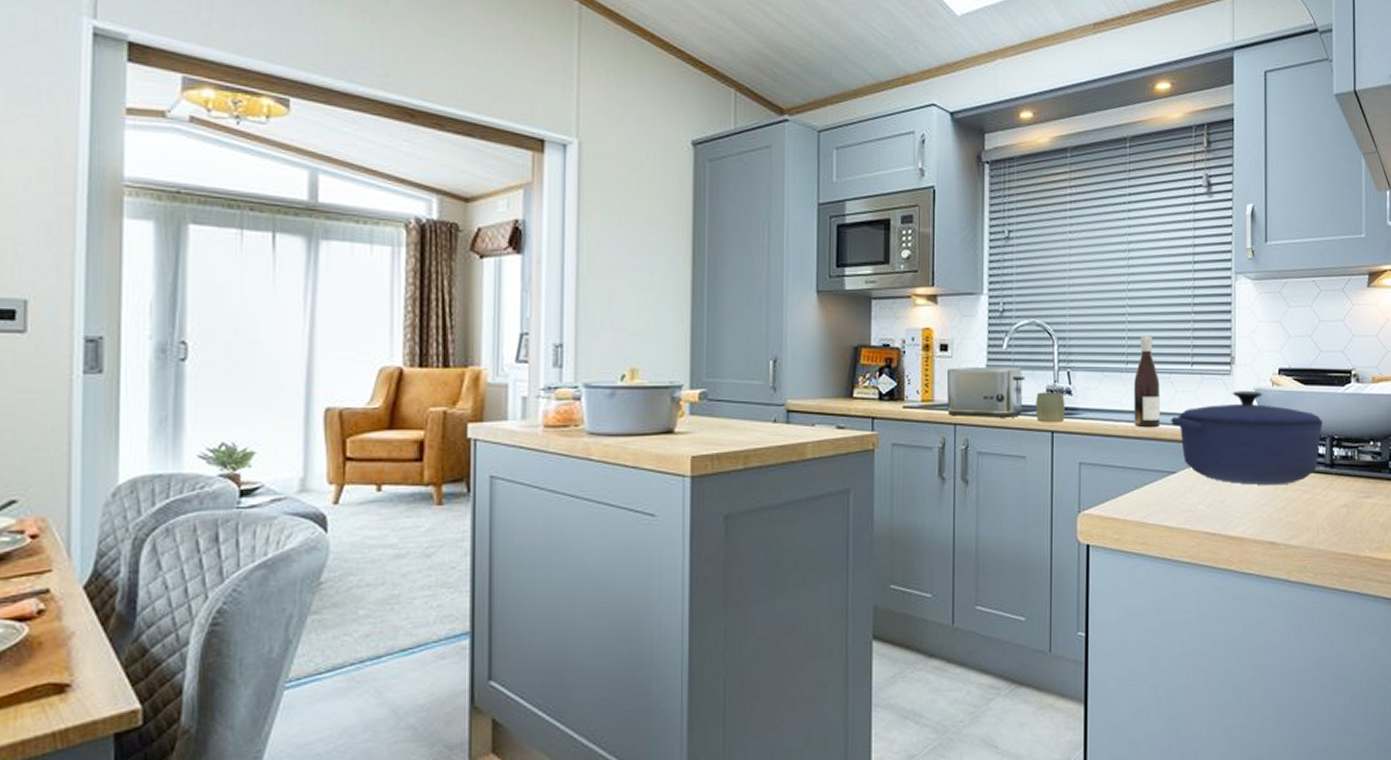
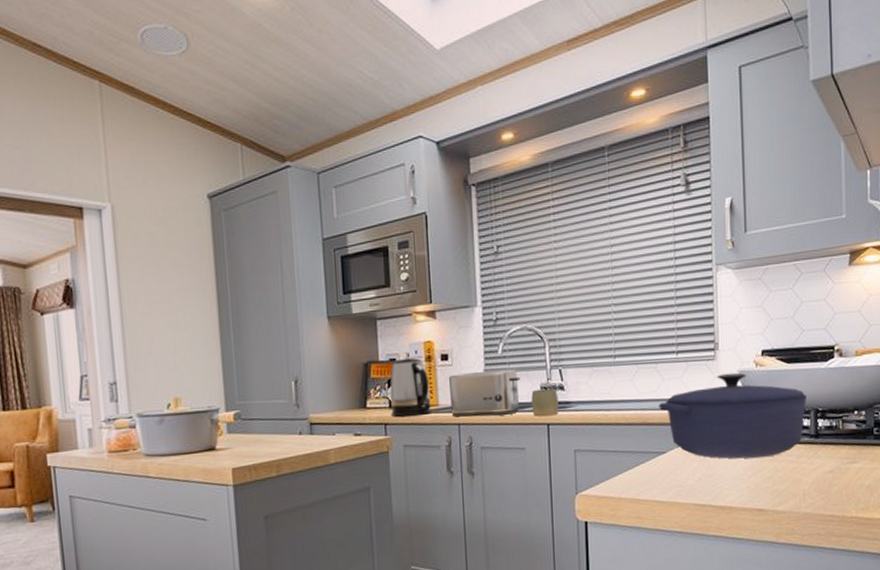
kettle: none [881,344,926,412] -> present [390,357,431,418]
bottle: present [1133,337,1161,428] -> none [621,331,649,415]

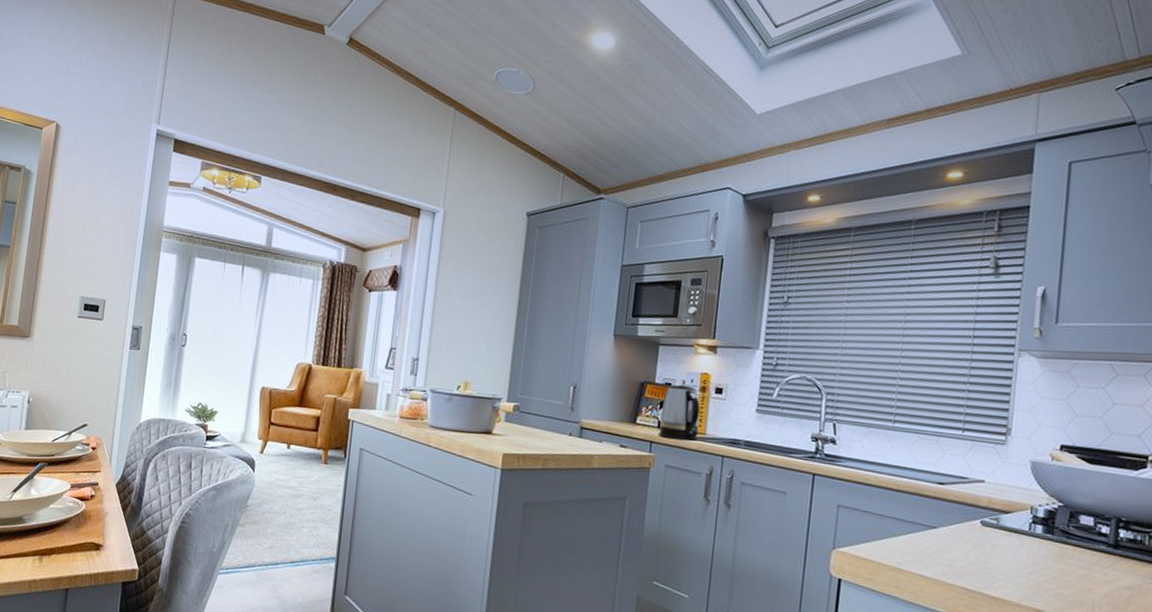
toaster: present [449,370,520,419] -> none [717,408,792,458]
mug: present [531,388,559,417] -> none [799,438,829,468]
cooking pot: present [659,372,806,459] -> none [936,460,1108,557]

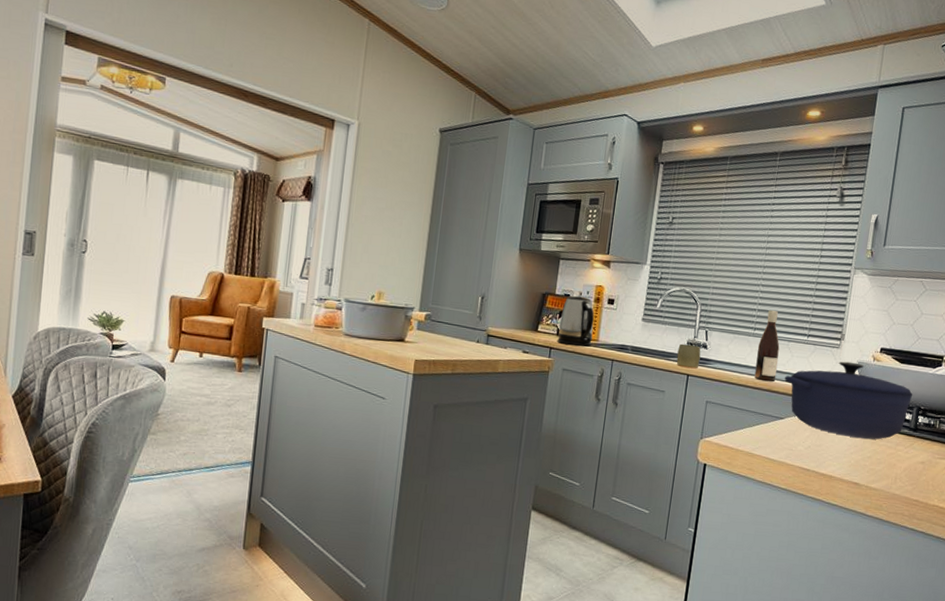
mug: none [799,438,829,468] -> present [676,343,701,369]
bottle: none [896,400,927,485] -> present [754,310,780,382]
cooking pot: none [936,460,1108,557] -> present [785,361,912,440]

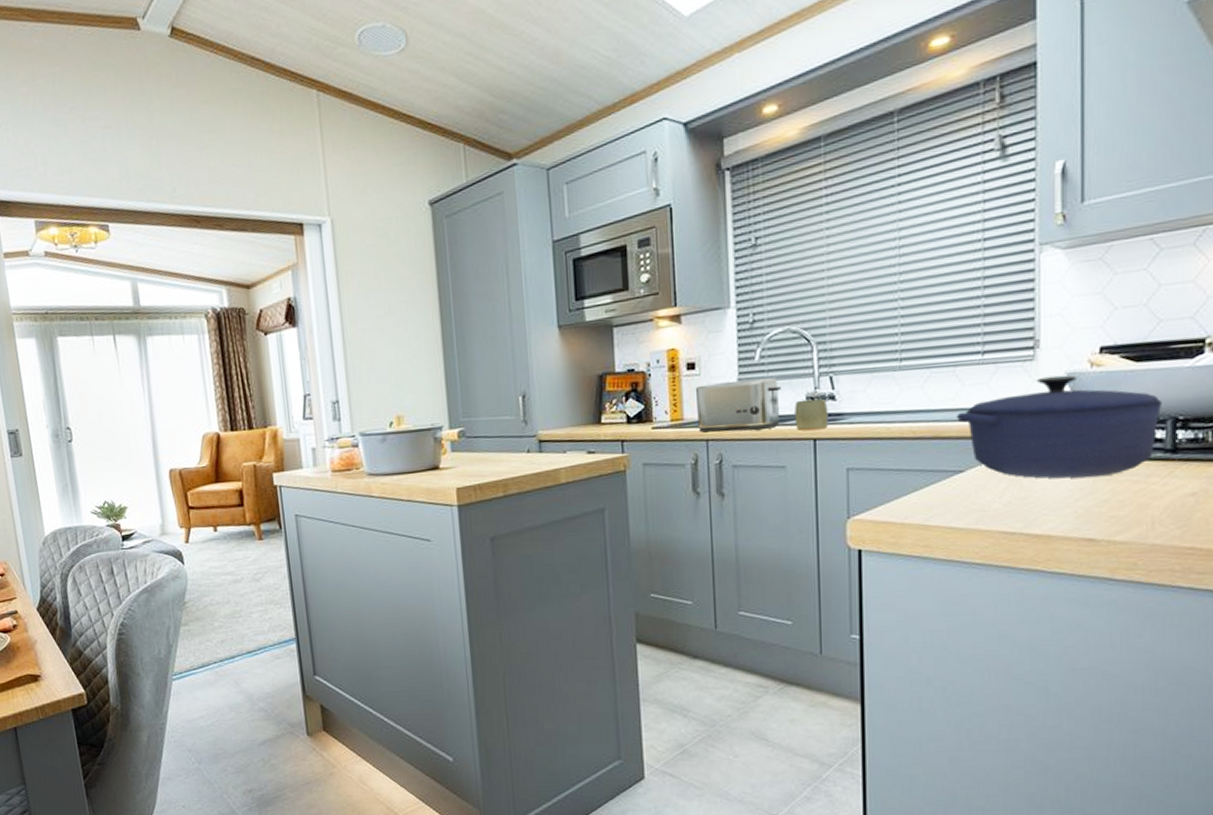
kettle: present [557,295,594,348] -> none [627,367,675,434]
toaster: none [608,317,671,361] -> present [696,378,781,434]
bottle: present [754,310,780,382] -> none [909,329,944,428]

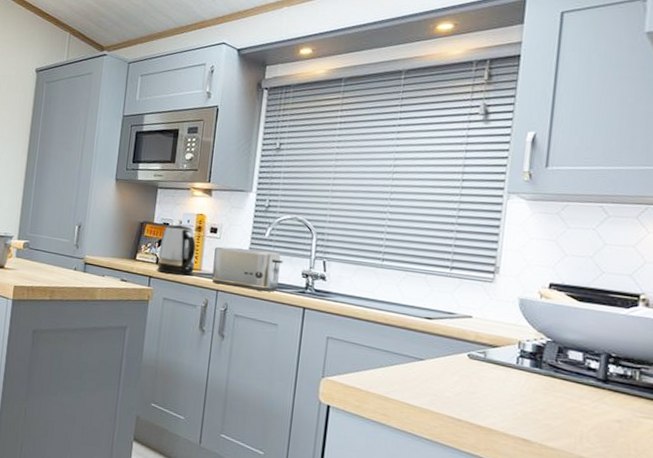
kettle: none [627,367,675,434] -> present [157,224,196,277]
mug: present [794,398,828,432] -> none [290,274,319,302]
cooking pot: present [957,374,1161,479] -> none [423,297,598,390]

